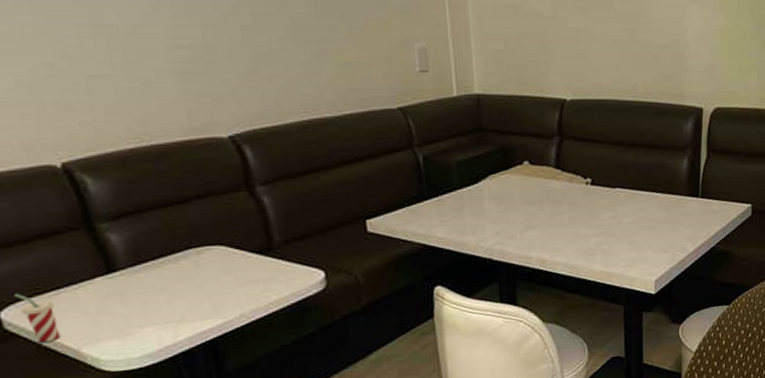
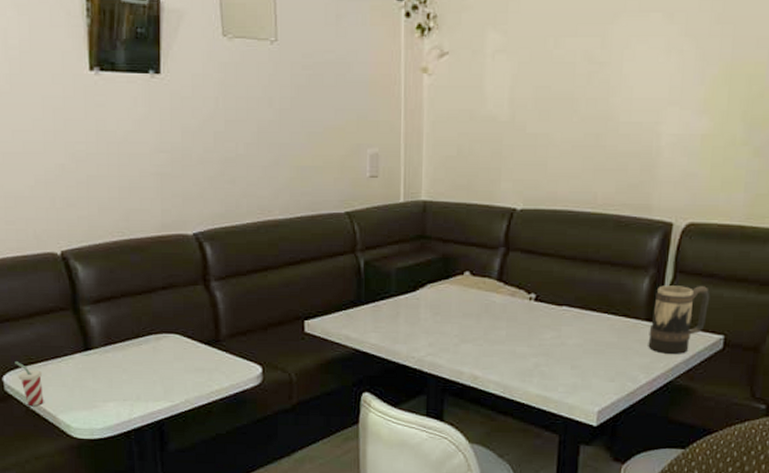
beer mug: none [691,163,738,224] -> present [648,285,711,354]

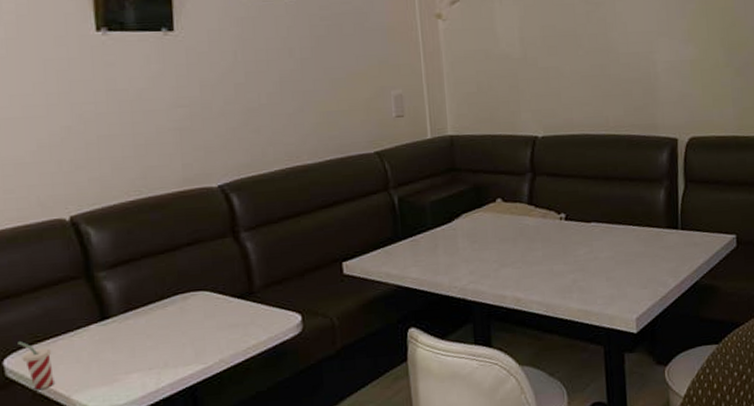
beer mug: present [648,285,711,354] -> none [671,192,719,257]

